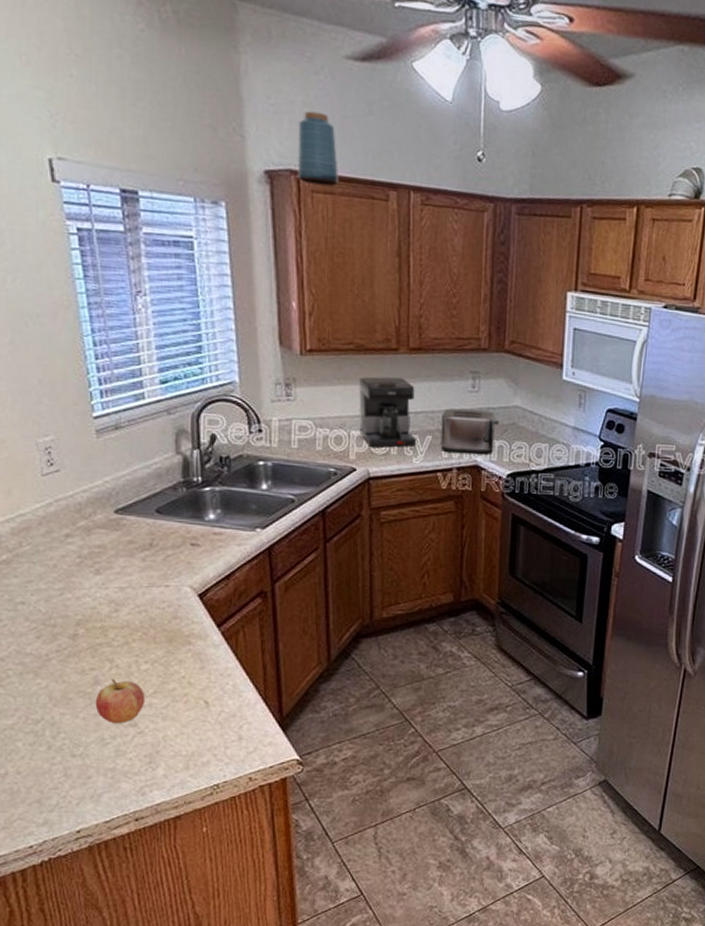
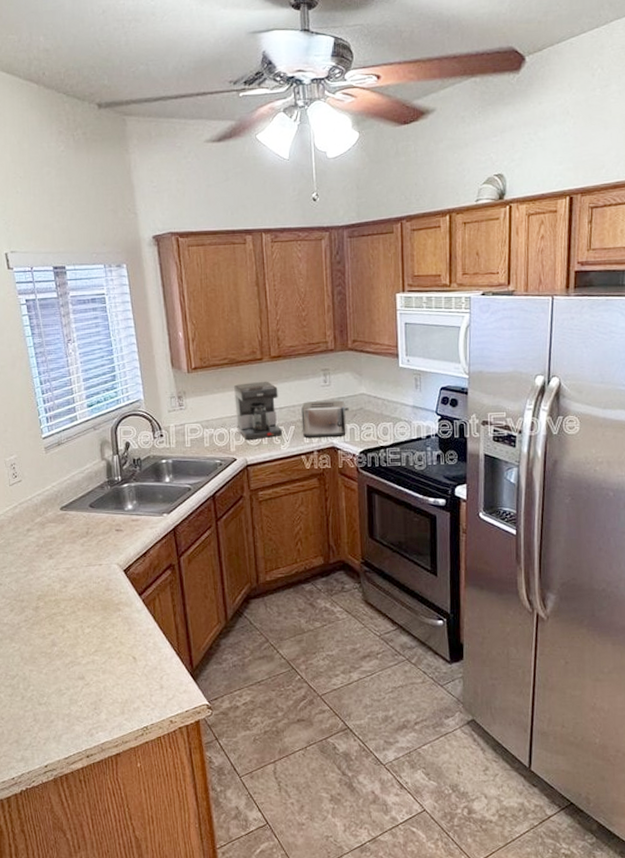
fruit: present [95,678,146,724] -> none [53,640,90,678]
vase: present [297,111,339,186] -> none [175,186,207,241]

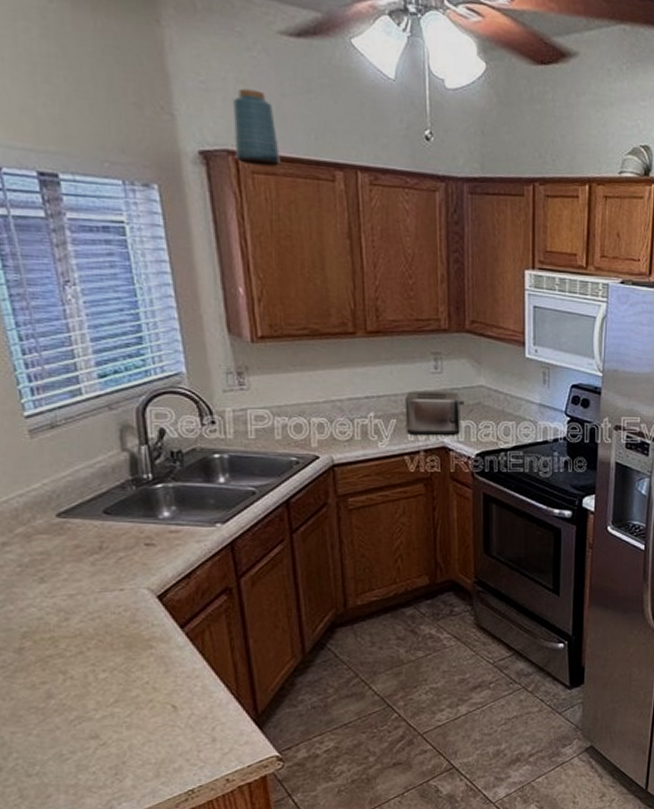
vase: none [175,186,207,241] -> present [233,88,280,167]
coffee maker: present [234,381,283,440] -> none [317,361,381,433]

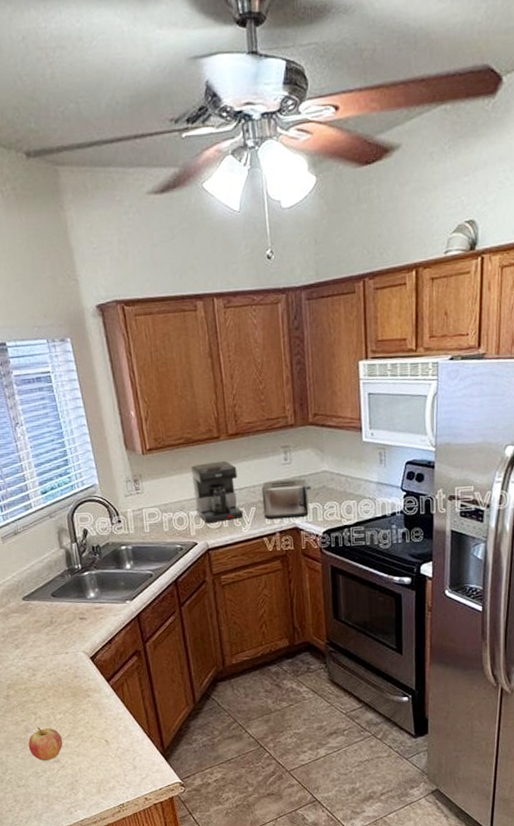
fruit: none [49,690,107,738] -> present [28,726,63,761]
vase: present [233,88,280,167] -> none [118,246,155,310]
coffee maker: none [317,361,381,433] -> present [191,460,244,523]

